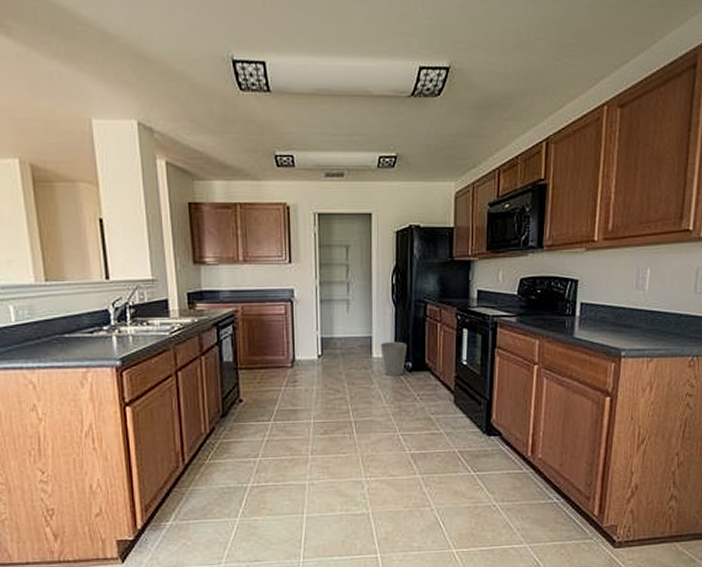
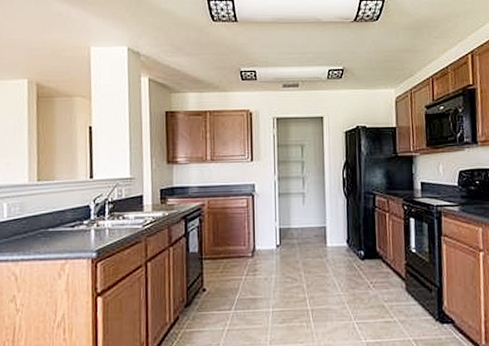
trash can: present [380,341,406,376] -> none [334,231,358,264]

